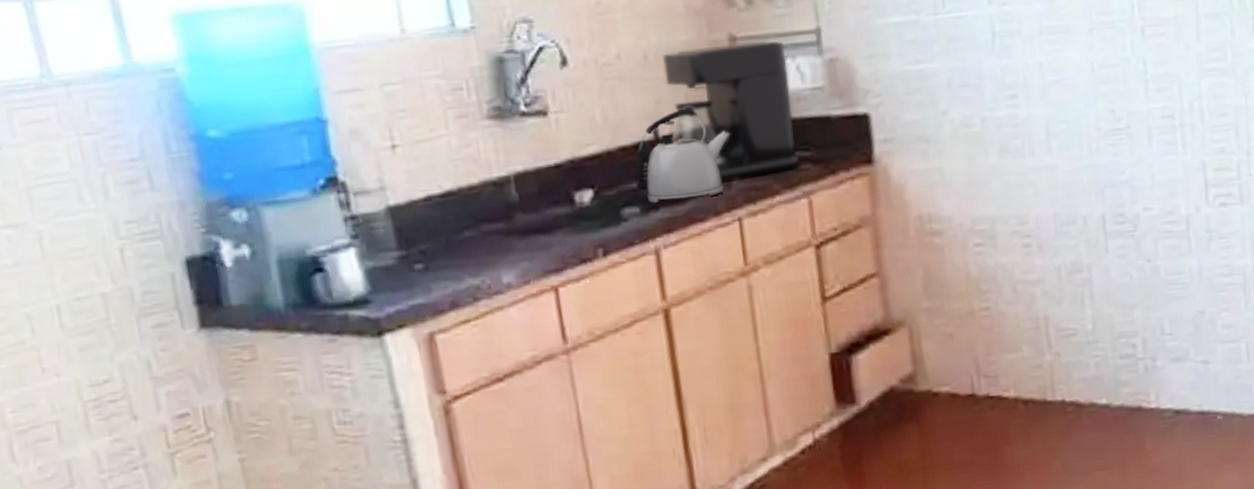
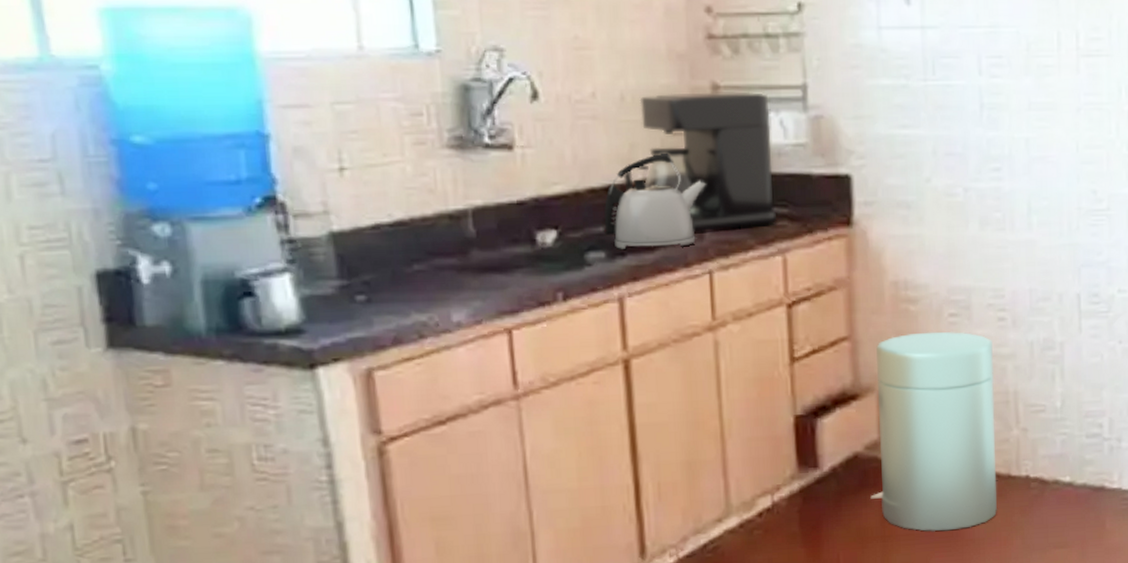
trash can: none [905,261,1036,461] -> present [870,331,998,532]

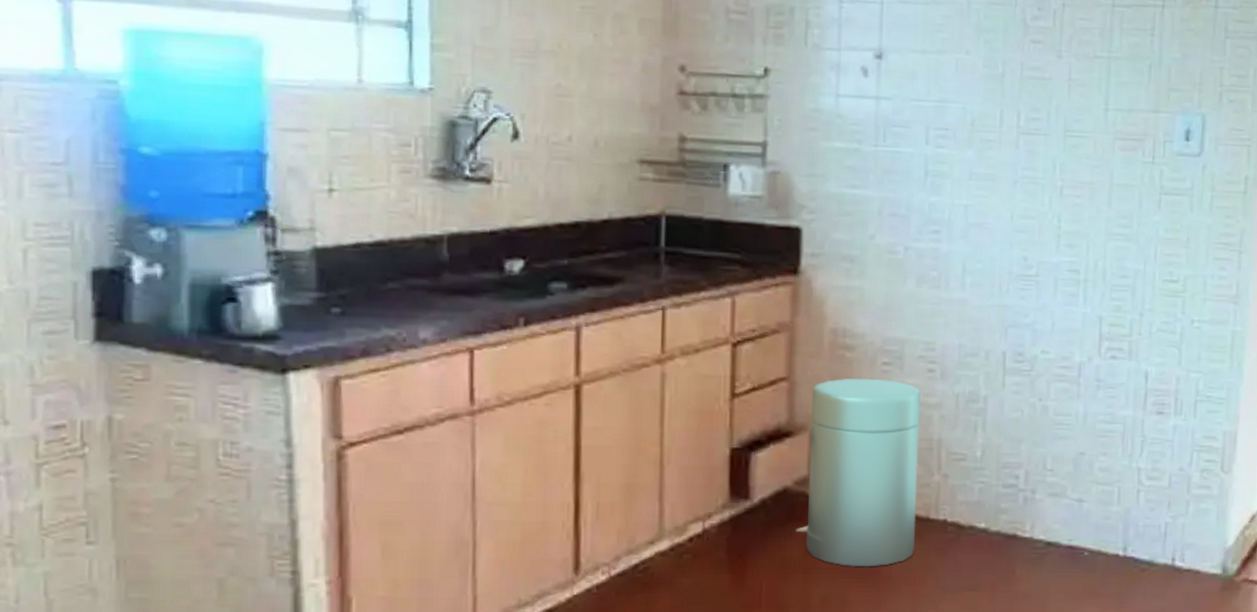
kettle: present [603,154,707,249] -> none [567,196,667,284]
coffee maker: present [623,91,776,232] -> none [590,141,730,271]

